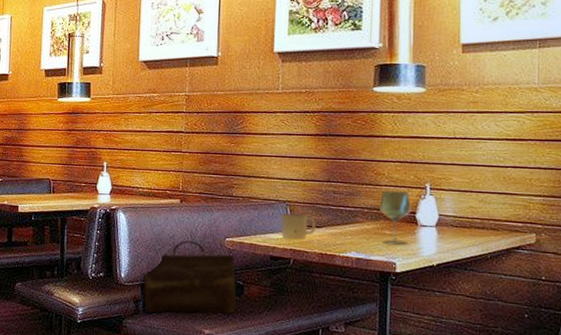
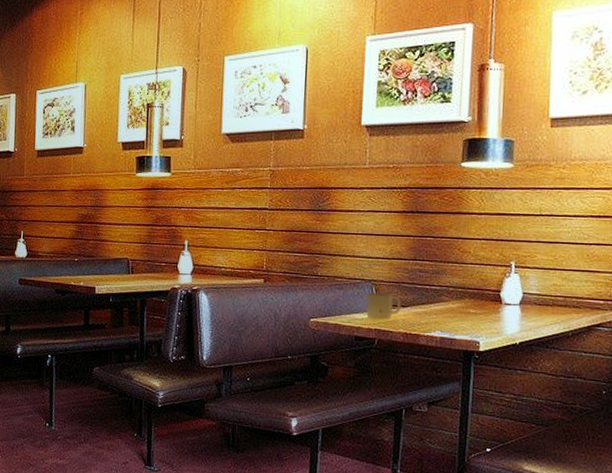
handbag: present [144,240,237,315] -> none [226,321,320,397]
wine glass: present [378,190,412,246] -> none [464,269,497,325]

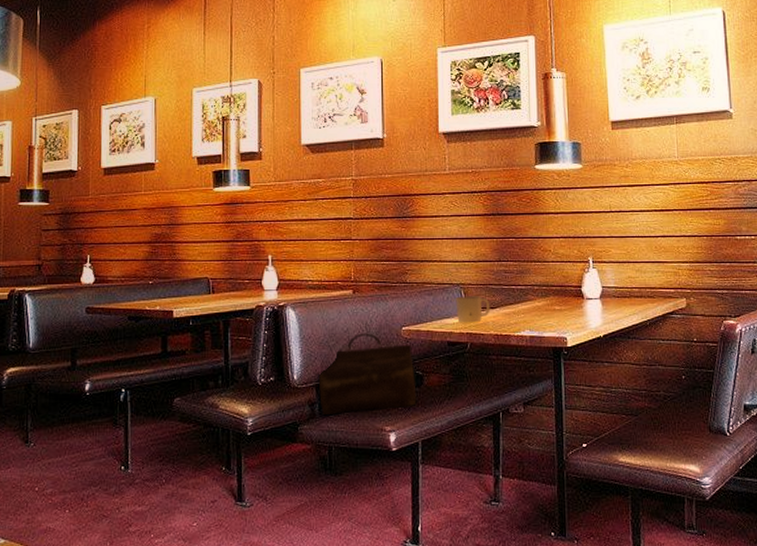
handbag: none [226,321,320,397] -> present [318,333,417,415]

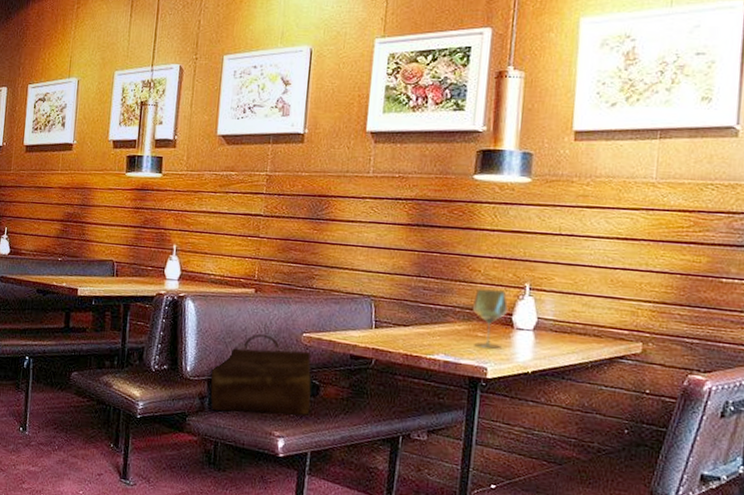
mug: present [455,296,490,323] -> none [363,308,403,340]
wine glass: none [547,266,578,321] -> present [472,289,509,350]

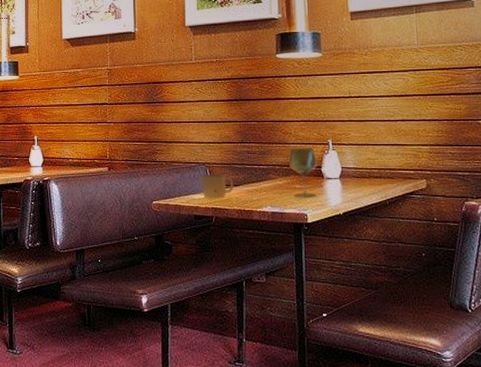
handbag: present [210,333,312,416] -> none [78,205,166,277]
mug: none [363,308,403,340] -> present [201,174,234,199]

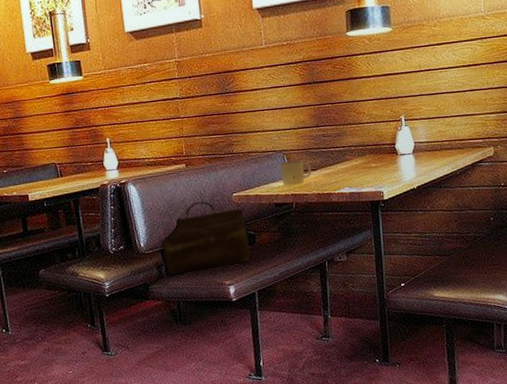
handbag: none [78,205,166,277] -> present [162,201,251,275]
wine glass: present [288,148,318,198] -> none [363,126,392,177]

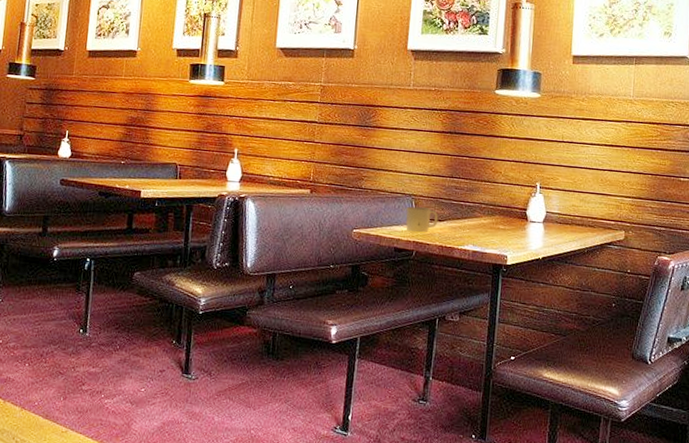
handbag: present [162,201,251,275] -> none [269,230,361,305]

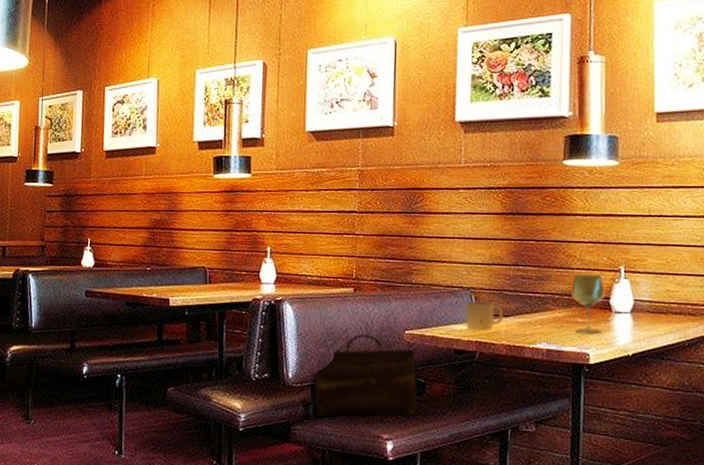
handbag: none [269,230,361,305] -> present [314,334,418,418]
wine glass: none [494,187,524,240] -> present [570,274,606,335]

